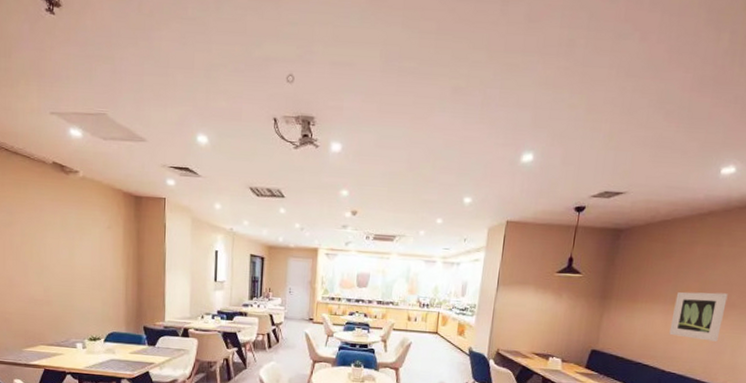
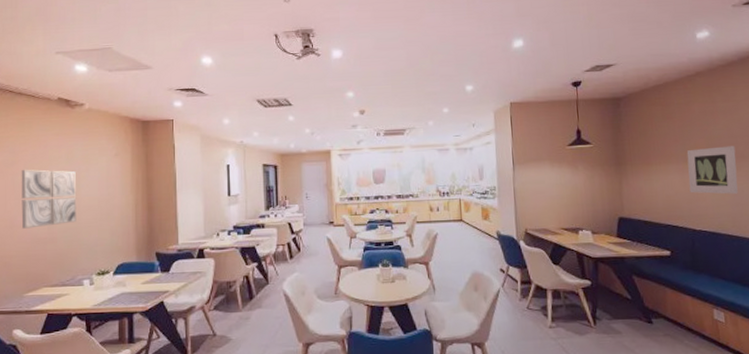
wall art: none [18,232,71,289] -> present [21,169,77,229]

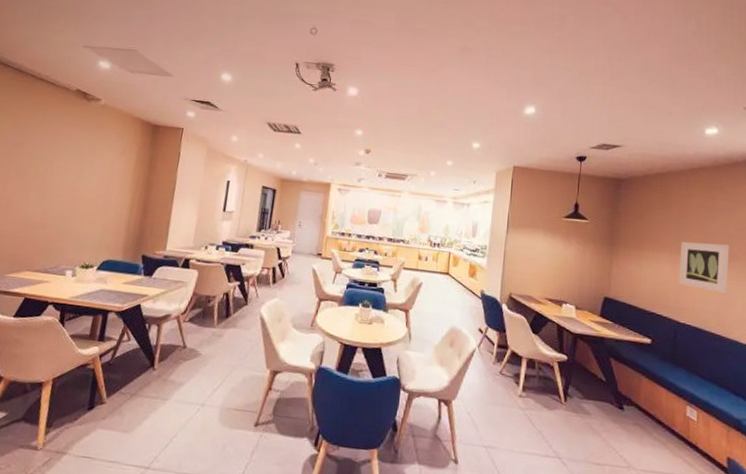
wall art: present [21,169,77,229] -> none [17,153,80,212]

